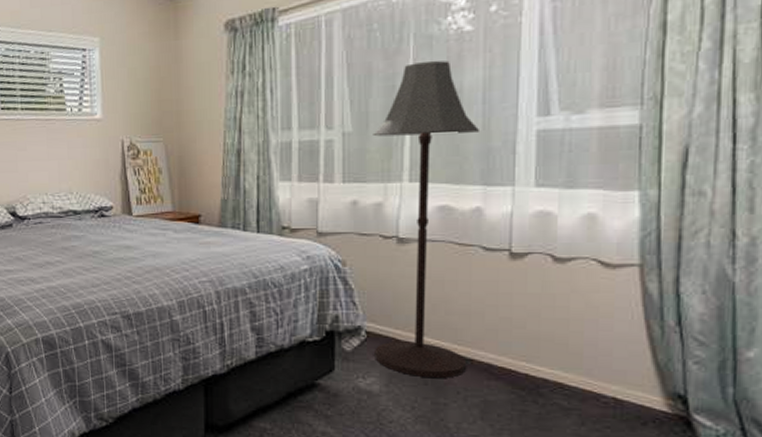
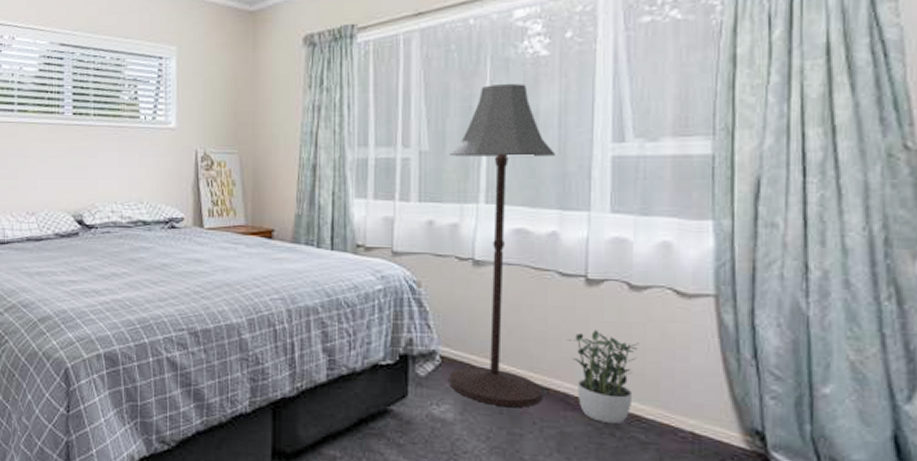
potted plant: none [490,302,563,391] -> present [566,330,639,423]

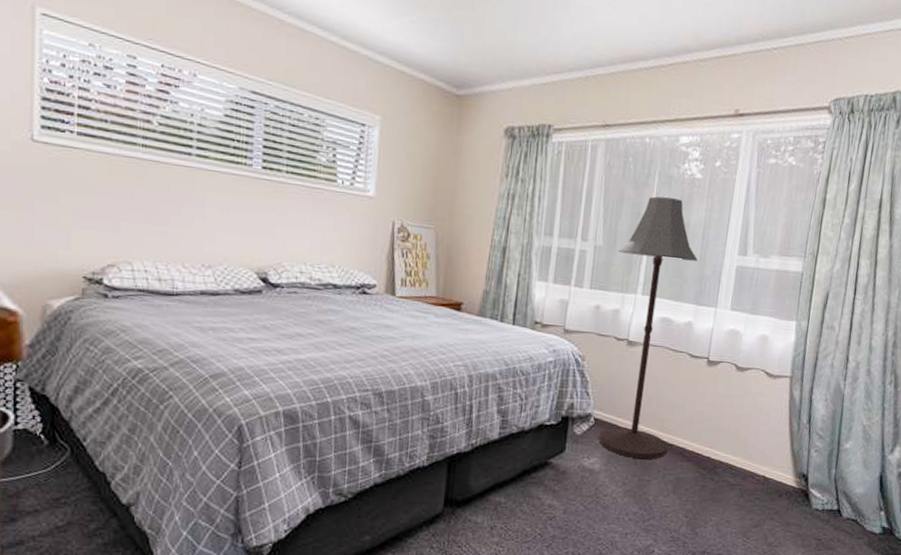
potted plant: present [566,330,639,423] -> none [689,400,738,471]

